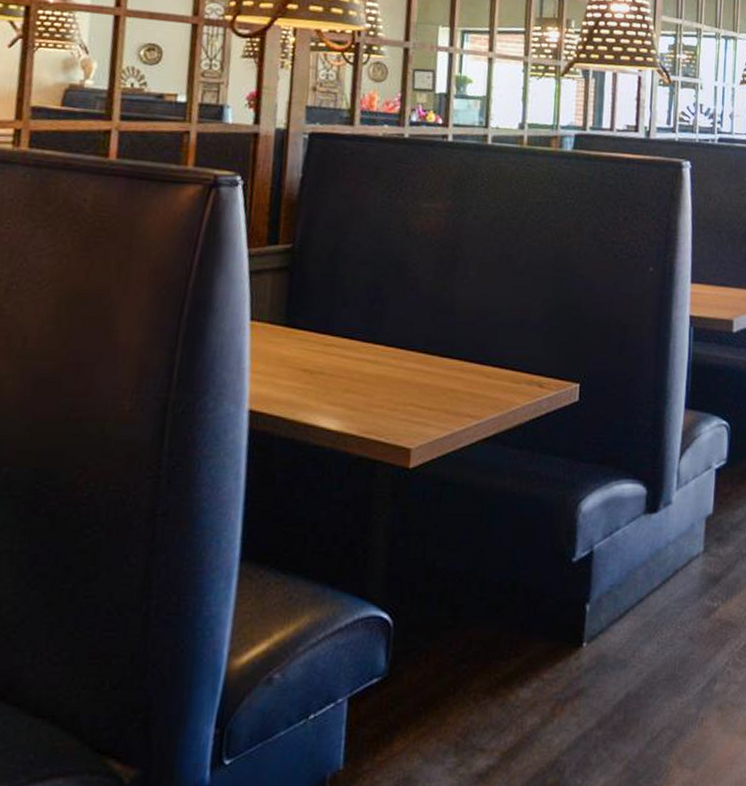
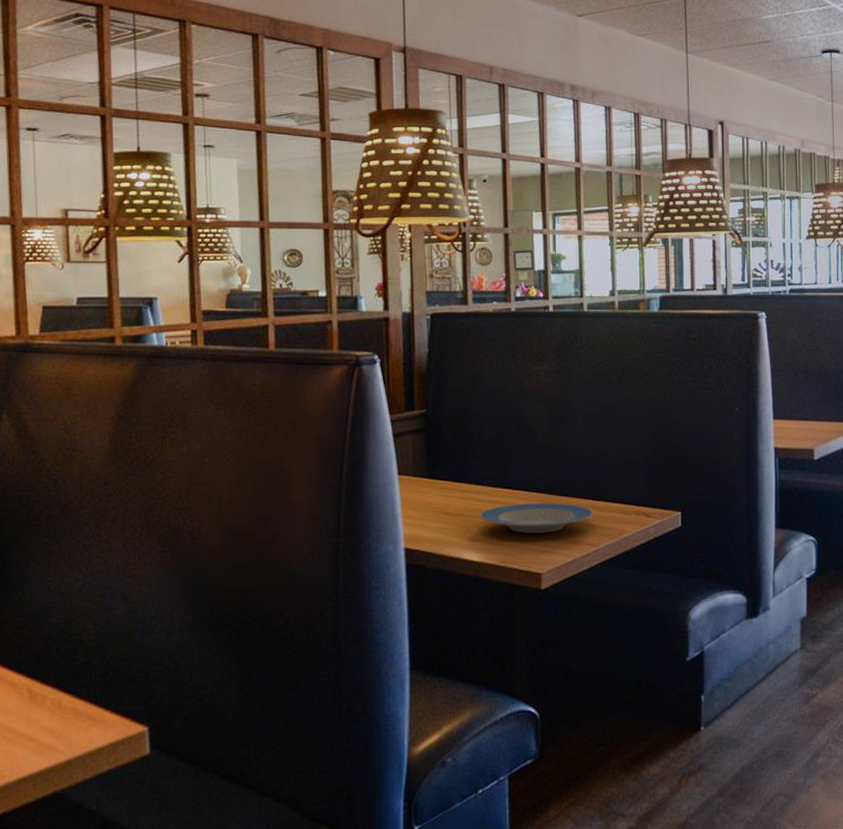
plate: none [344,363,478,401] -> present [480,503,593,533]

